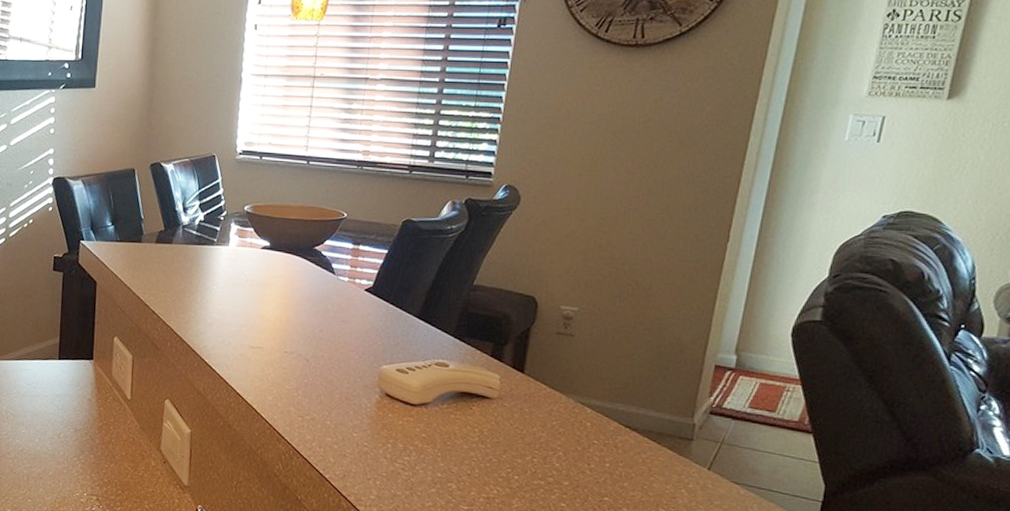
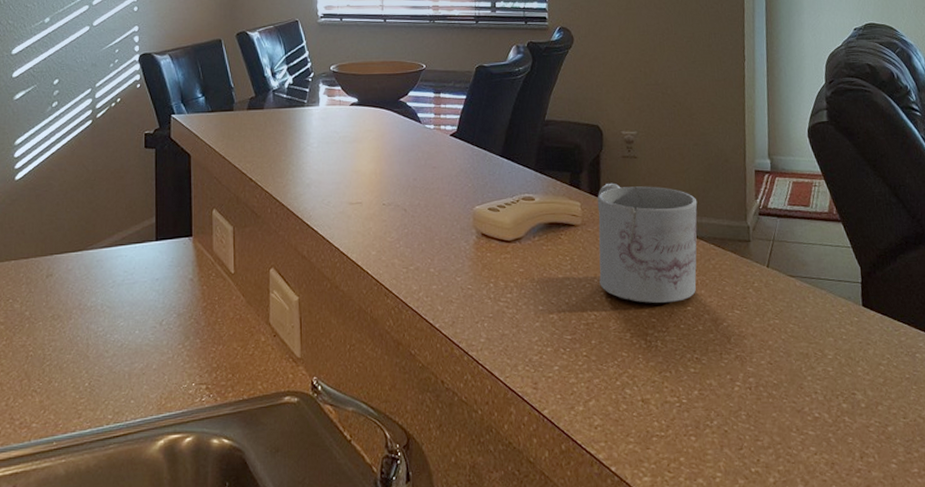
mug: none [508,359,638,491] -> present [597,183,698,304]

